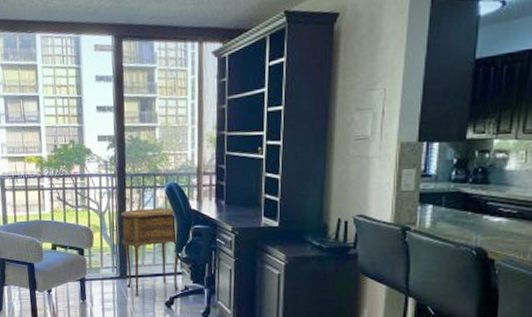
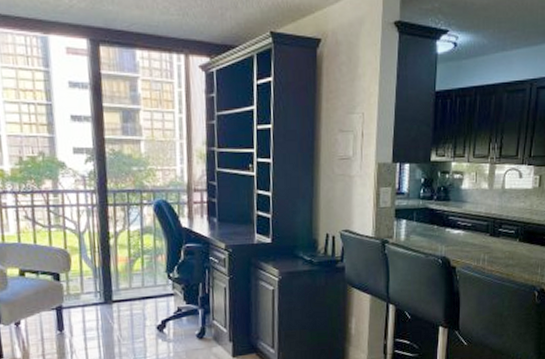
side table: present [121,208,179,296] -> none [103,226,171,322]

